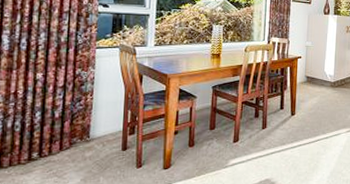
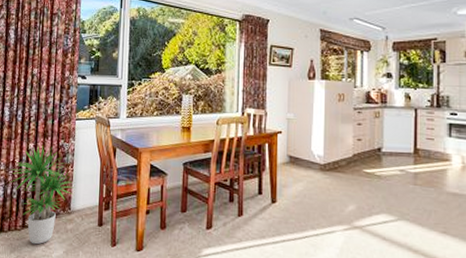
potted plant: none [9,74,96,177] -> present [9,144,76,245]

